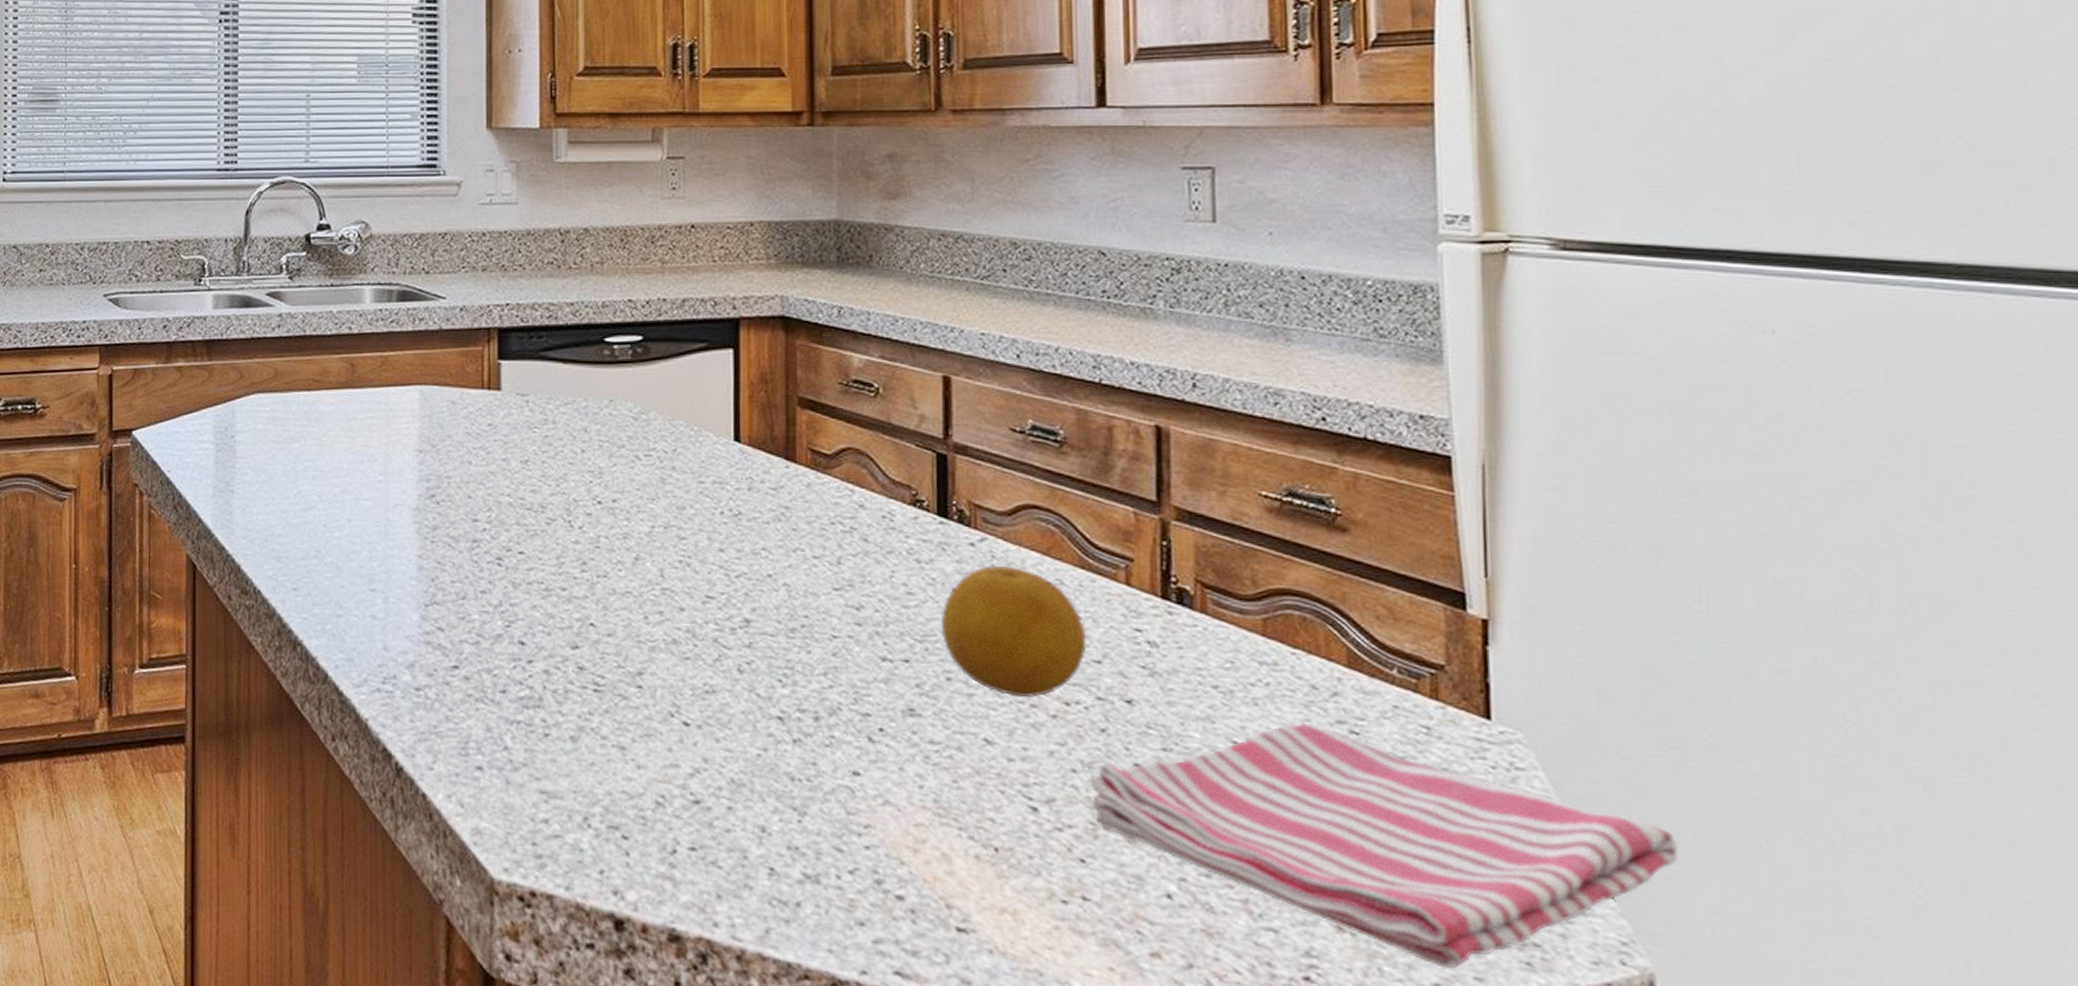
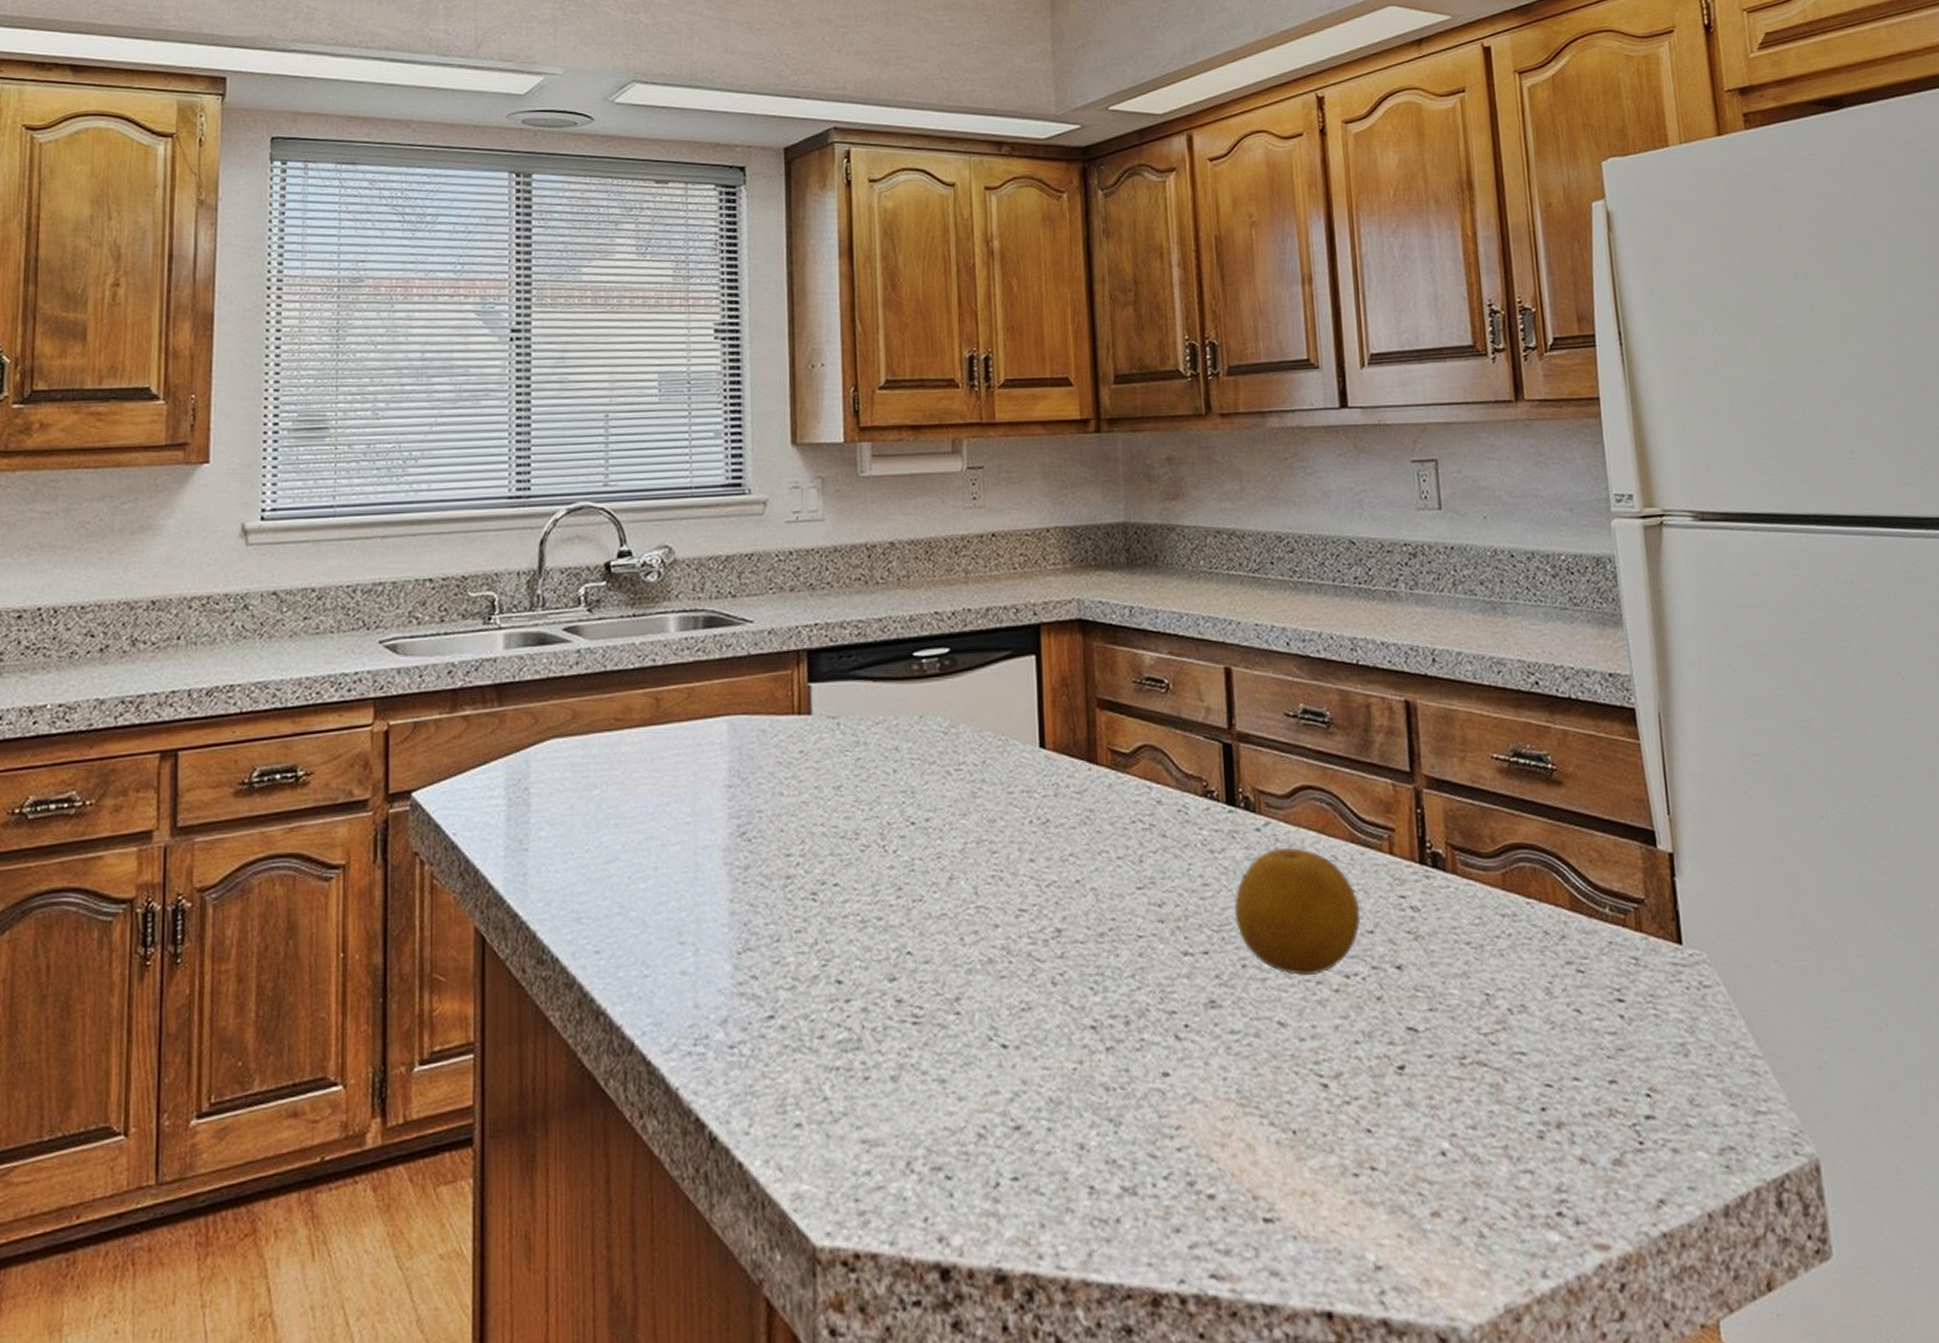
dish towel: present [1090,723,1678,970] -> none [1371,967,1827,1185]

